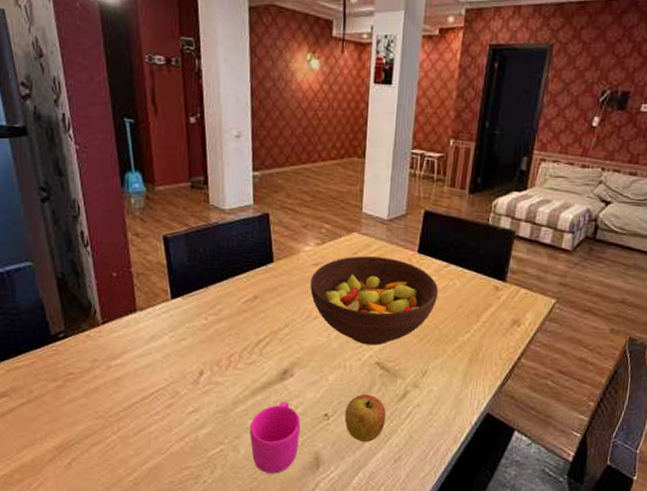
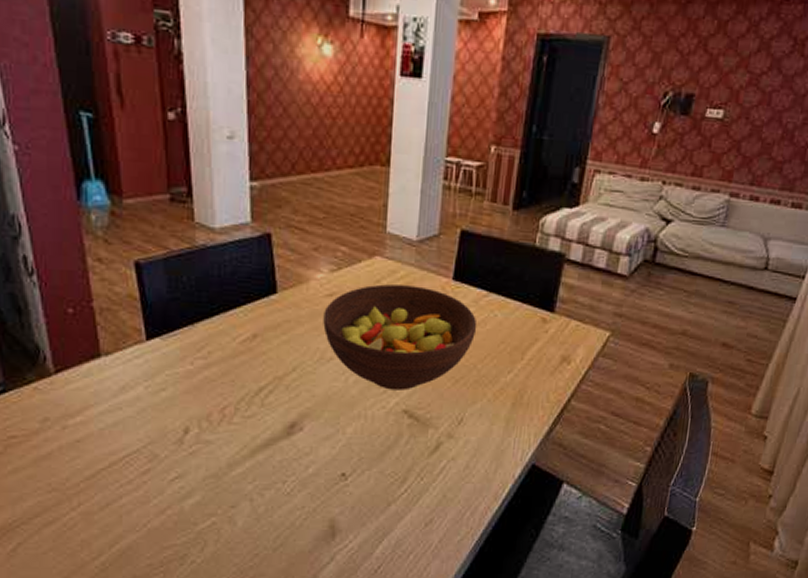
mug: present [249,402,301,474] -> none [248,461,313,547]
apple: present [345,394,386,443] -> none [366,448,415,505]

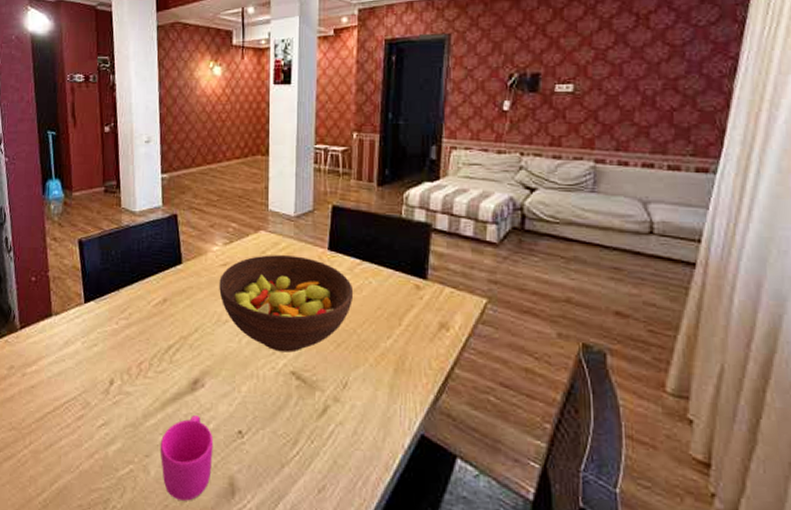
mug: none [248,461,313,547] -> present [160,415,214,501]

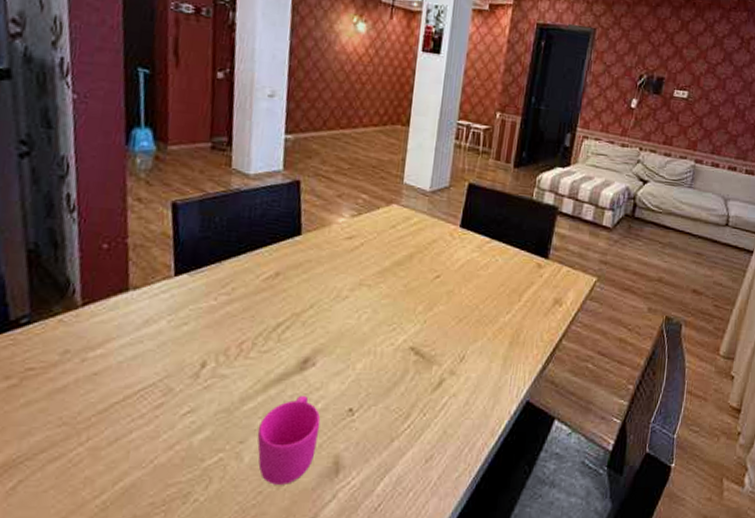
fruit bowl: present [219,255,354,353] -> none [341,229,481,328]

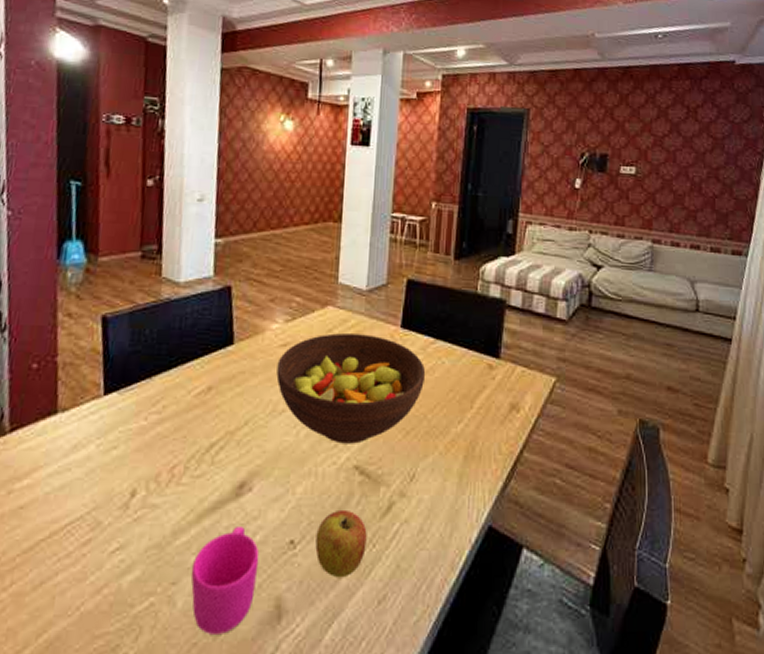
fruit bowl: none [341,229,481,328] -> present [276,333,426,444]
apple: none [371,383,419,441] -> present [315,509,367,578]

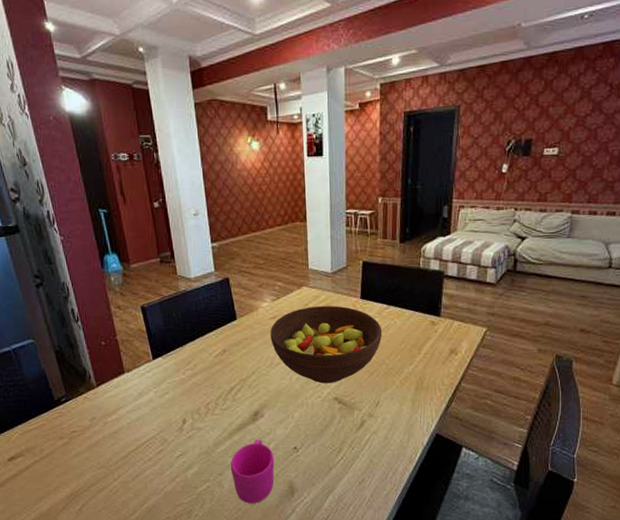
apple: present [315,509,367,578] -> none [311,426,348,469]

